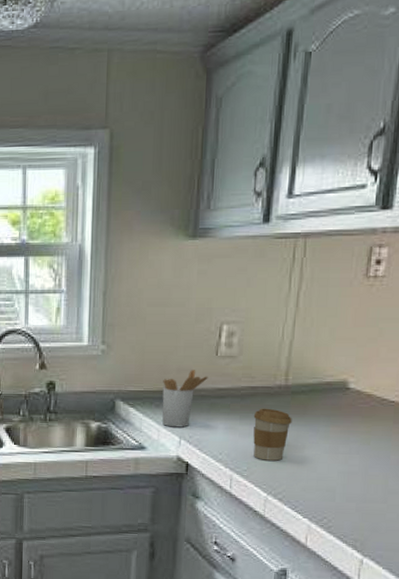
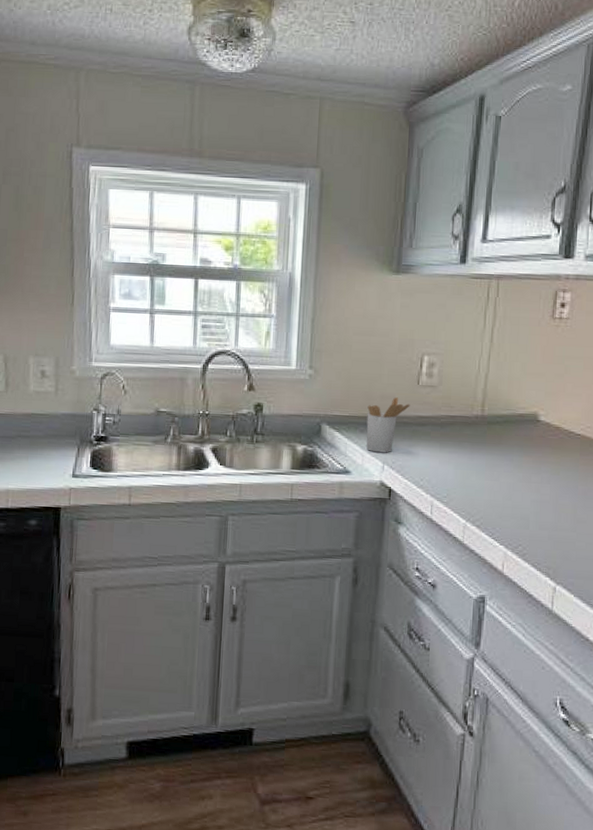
coffee cup: present [253,408,292,461] -> none [452,436,488,488]

